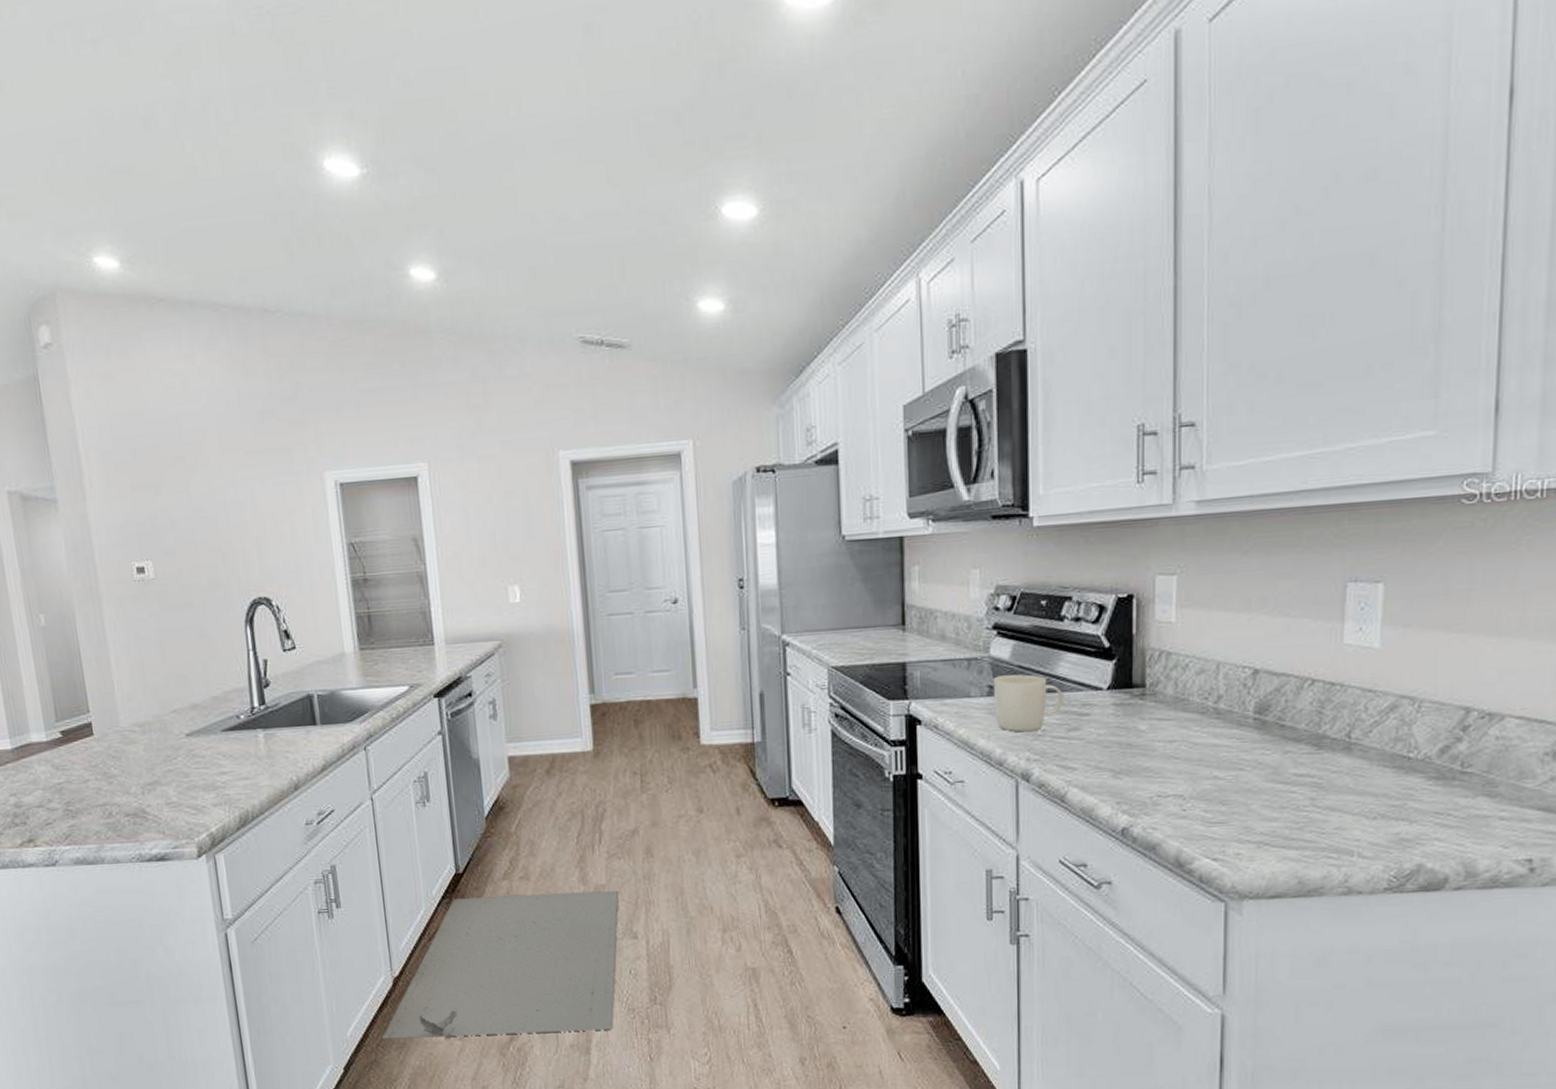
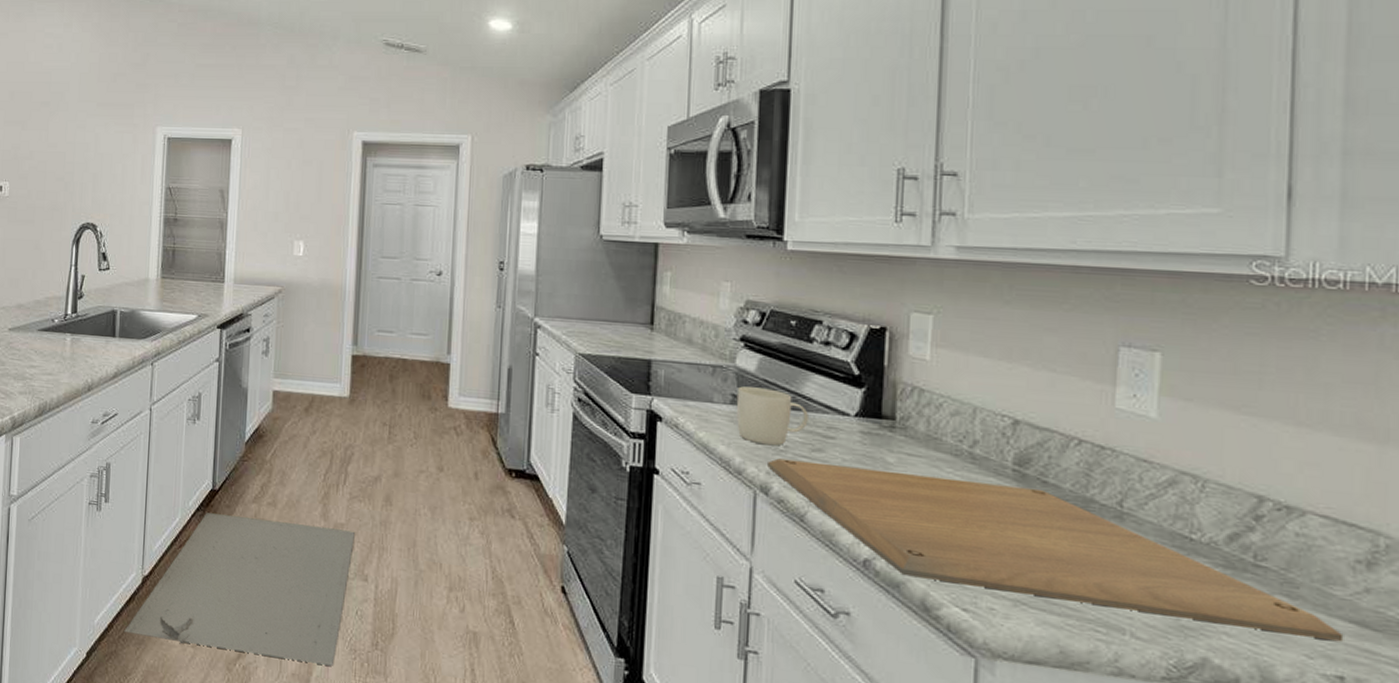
chopping board: none [1027,733,1533,838] -> present [768,458,1344,642]

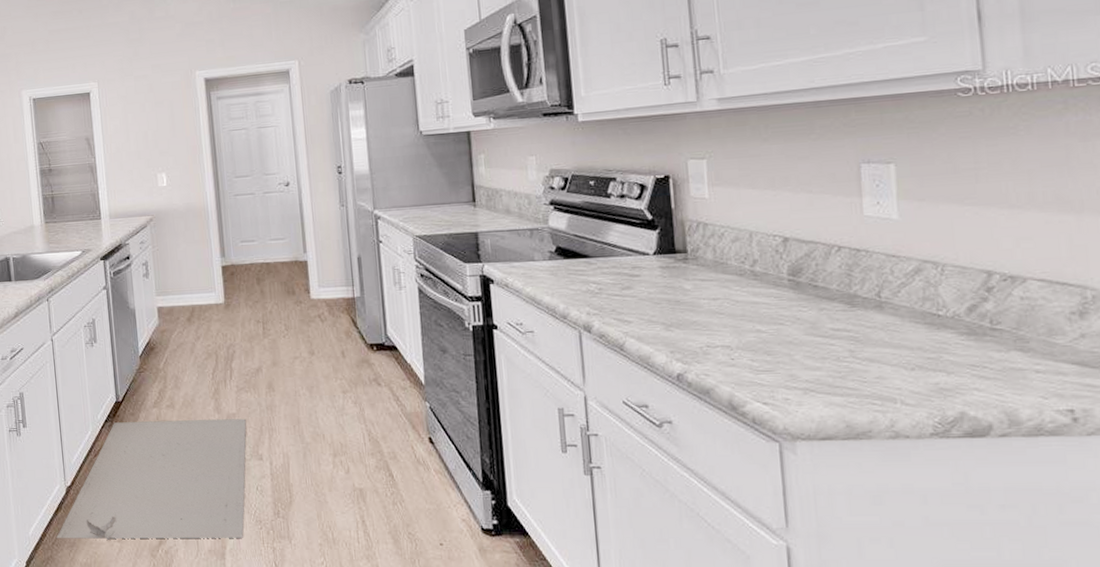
mug: present [736,386,808,446] -> none [553,242,616,291]
chopping board: present [768,458,1344,642] -> none [587,293,1070,383]

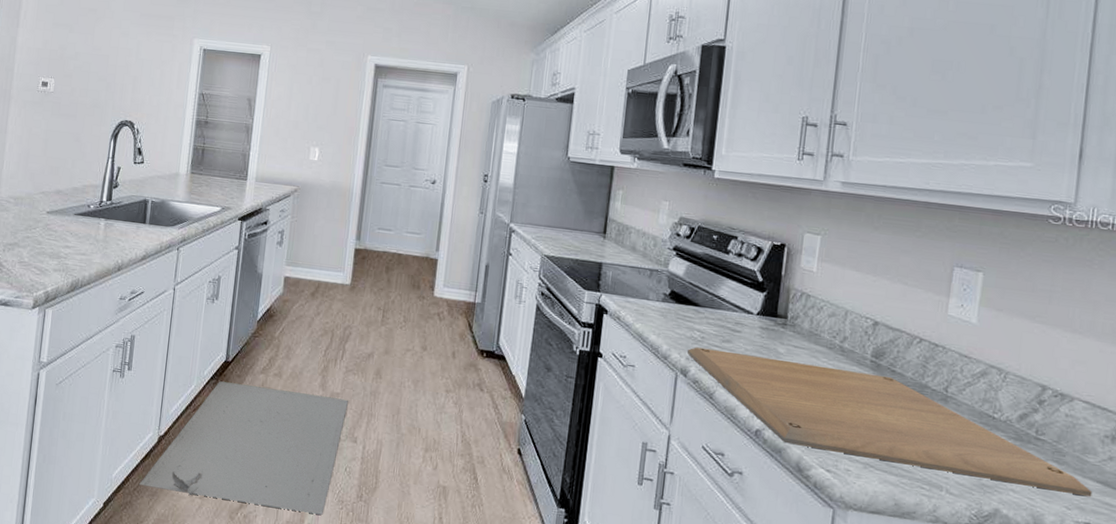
chopping board: none [587,293,1070,383] -> present [687,347,1093,497]

